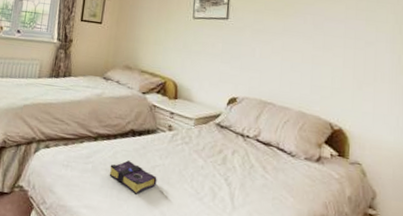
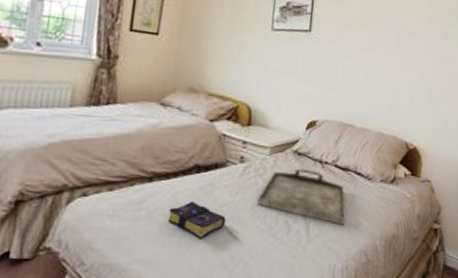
serving tray: none [185,139,270,198] -> present [257,168,346,225]

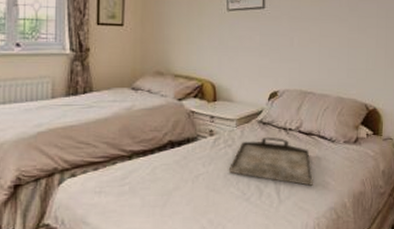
book: present [167,201,226,239] -> none [149,174,202,208]

